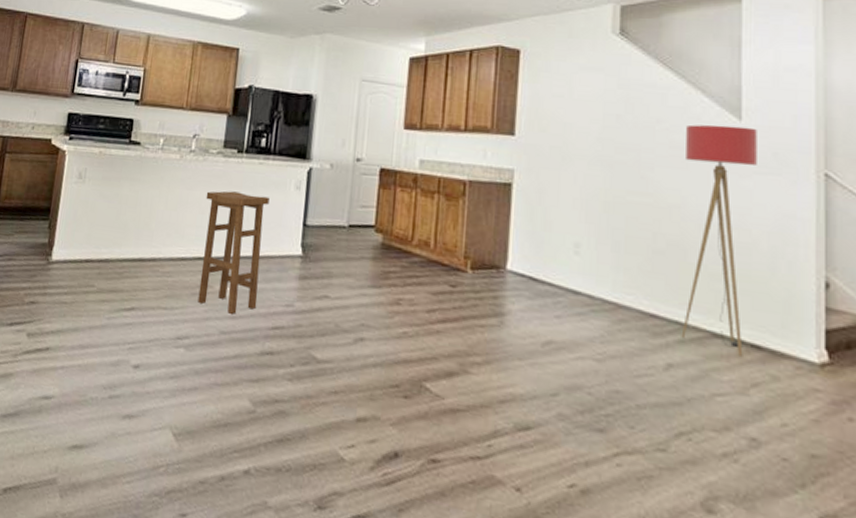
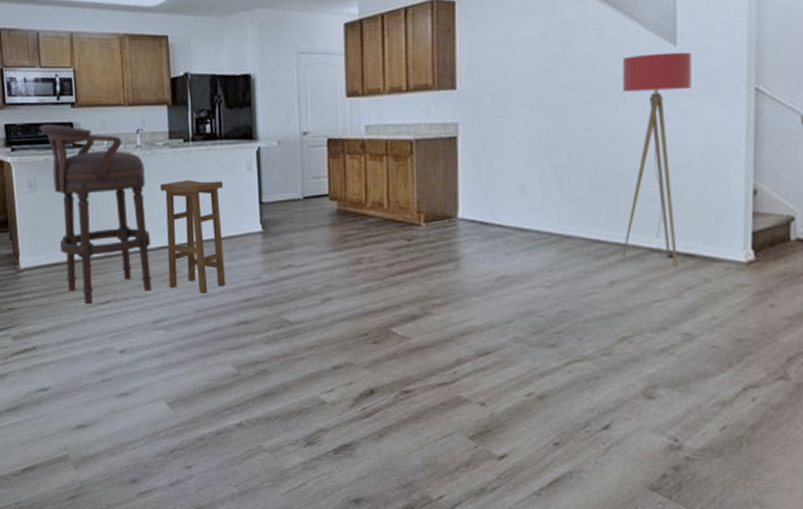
bar stool: none [95,118,195,308] -> present [40,124,152,303]

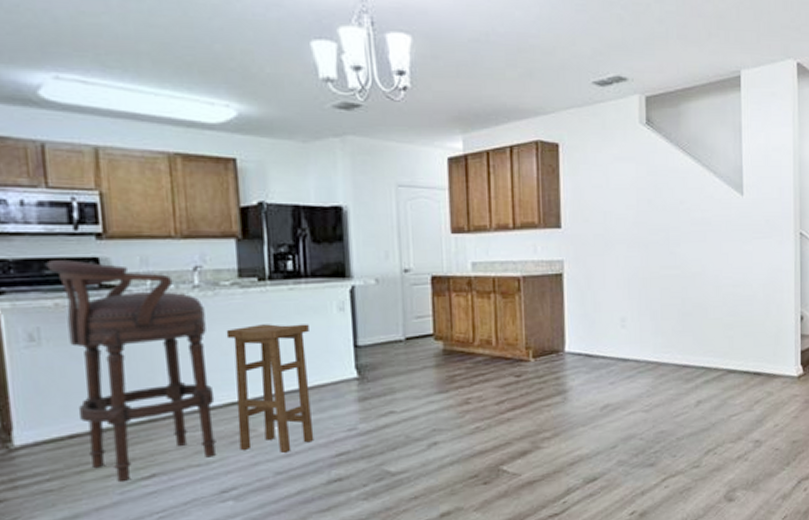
floor lamp: present [622,52,692,265] -> none [703,201,755,383]

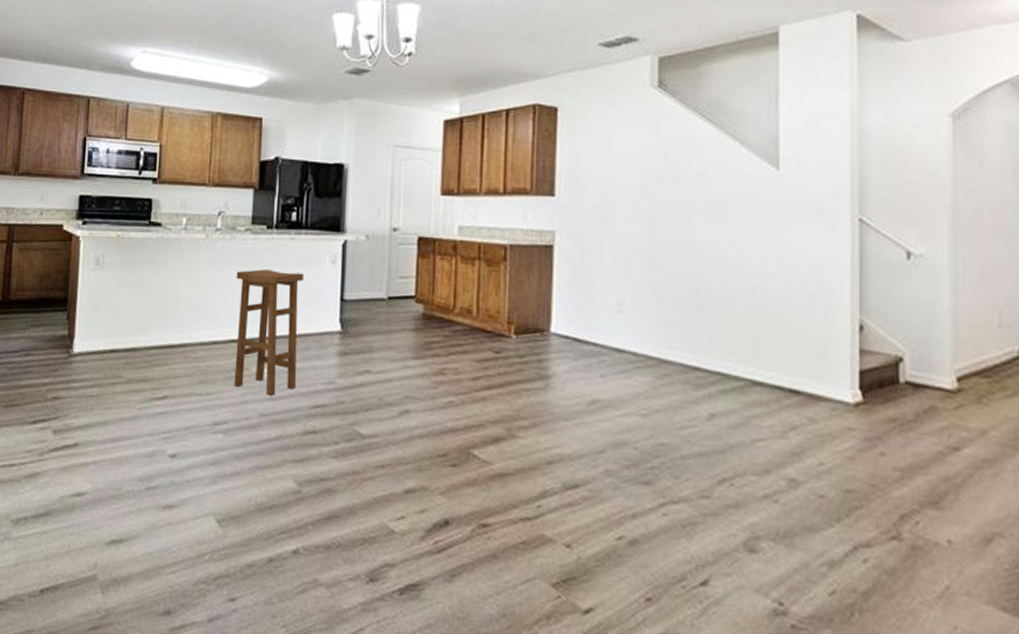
bar stool: present [46,260,216,481] -> none [116,199,222,398]

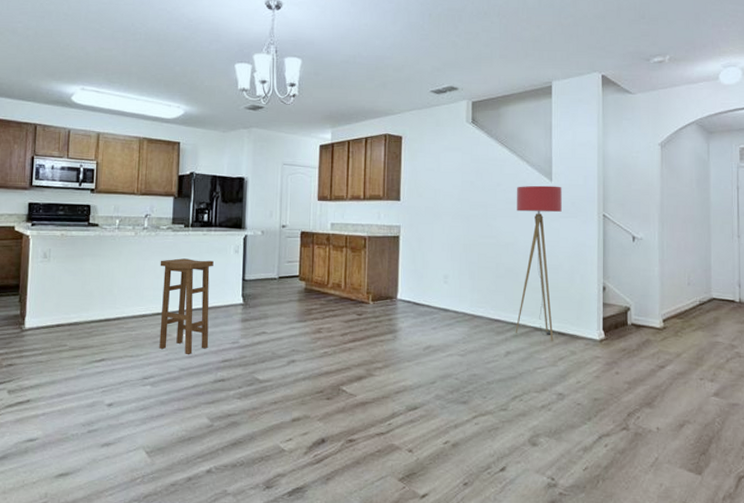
floor lamp: none [723,175,794,402] -> present [515,185,562,341]

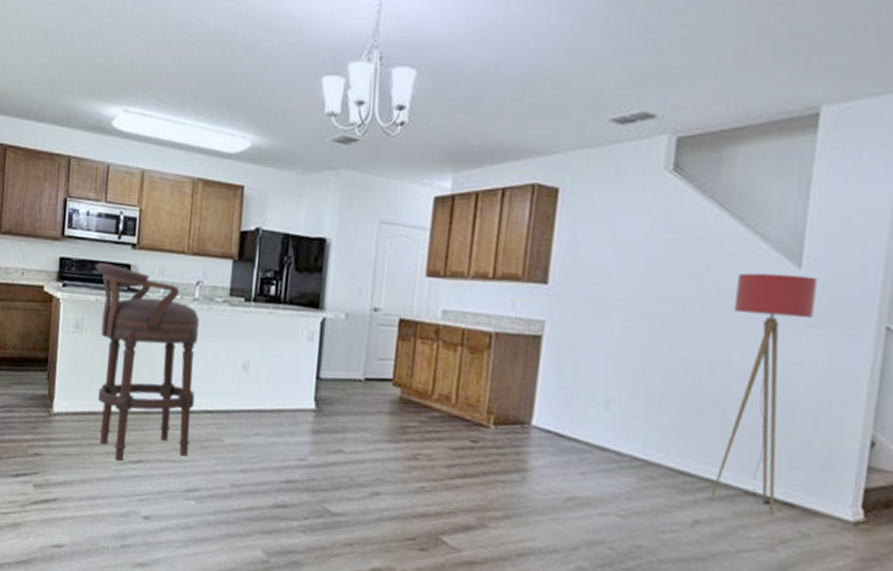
bar stool: none [60,205,149,361] -> present [96,263,199,461]
bar stool: present [159,258,214,354] -> none [207,342,280,468]

